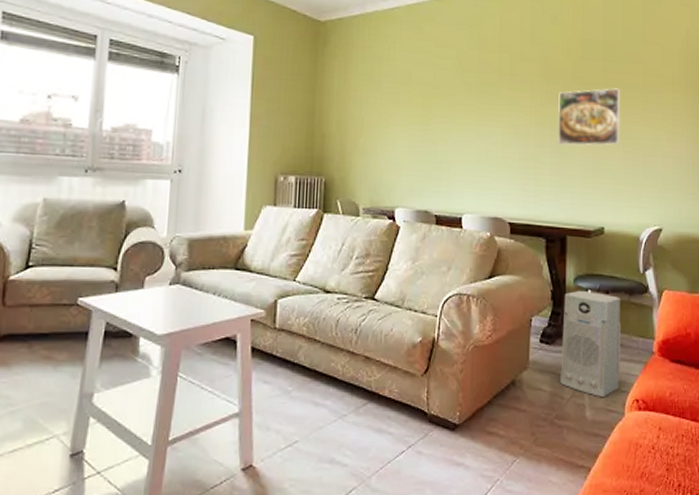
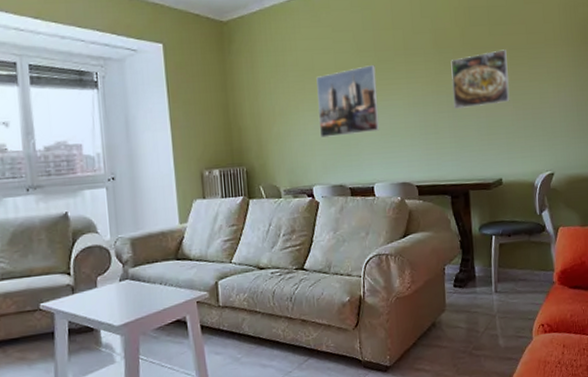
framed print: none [409,86,477,159] -> present [316,65,380,138]
air purifier: present [560,290,622,398] -> none [471,236,526,327]

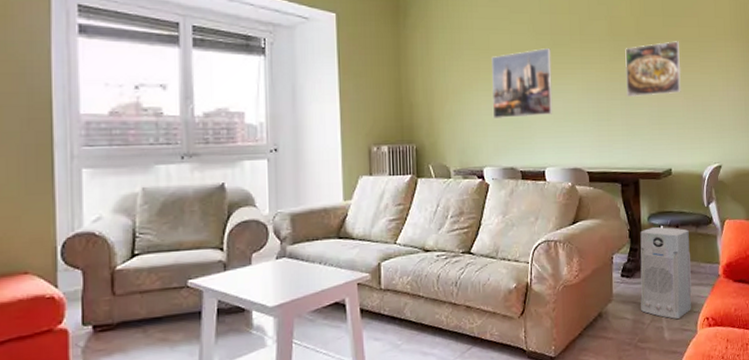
air purifier: none [471,236,526,327] -> present [640,226,692,320]

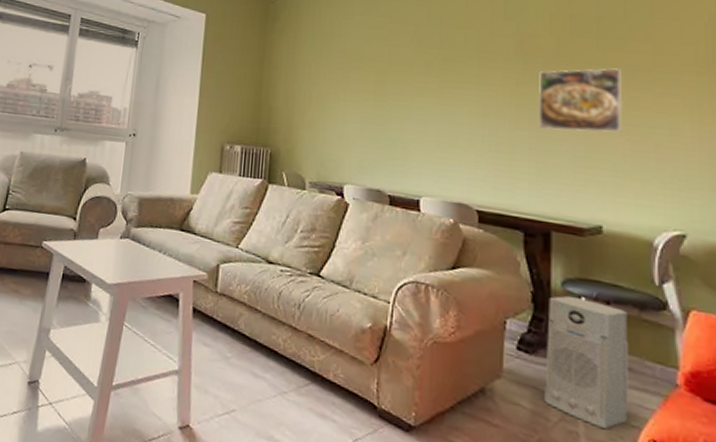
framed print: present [492,48,553,118] -> none [360,63,438,139]

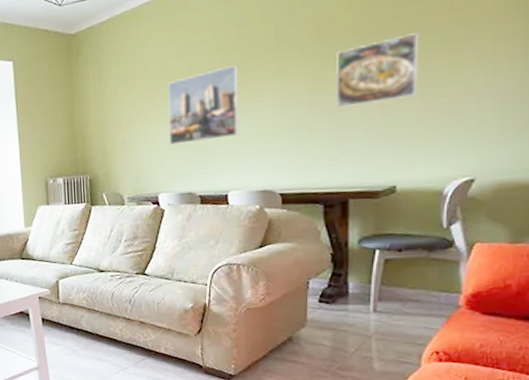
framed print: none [360,63,438,139] -> present [168,65,239,145]
air purifier: present [545,295,630,430] -> none [343,250,418,351]

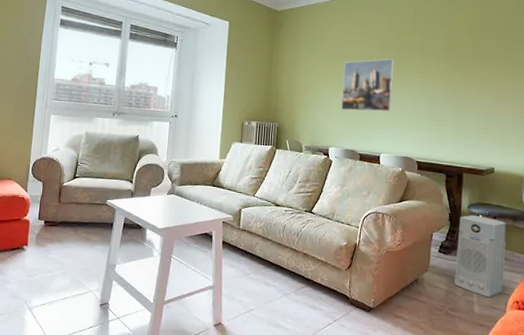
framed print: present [335,33,419,108] -> none [458,61,511,105]
air purifier: none [343,250,418,351] -> present [454,214,506,298]

